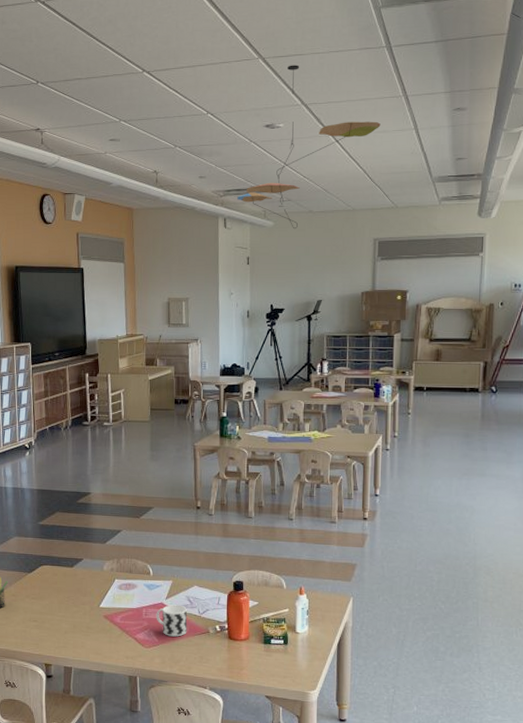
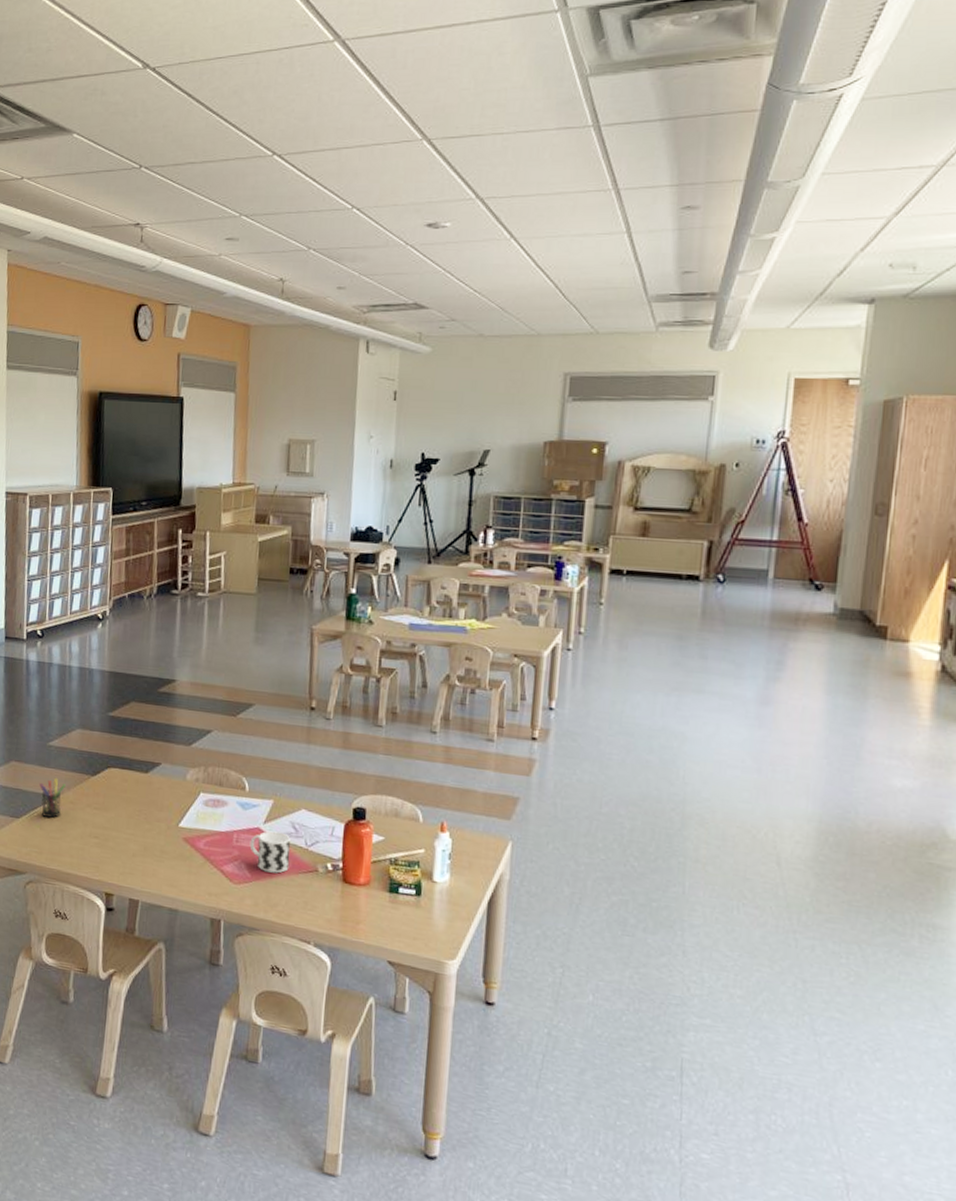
ceiling mobile: present [237,65,381,229] -> none [385,148,581,358]

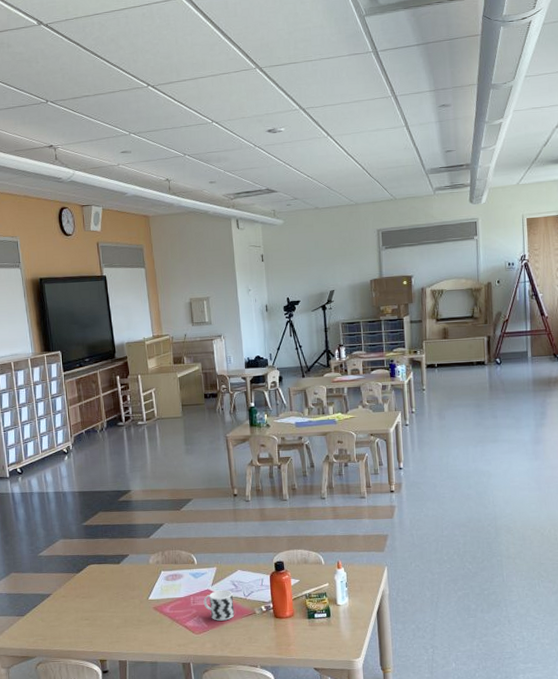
pen holder: present [39,777,65,818] -> none [36,579,57,611]

